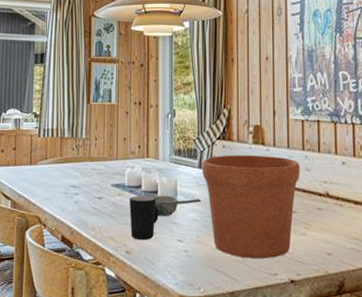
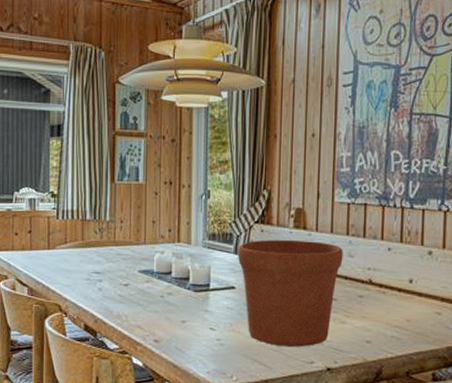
mug: present [129,195,159,241] -> none [157,282,190,329]
bowl: present [152,195,180,217] -> none [183,282,213,305]

